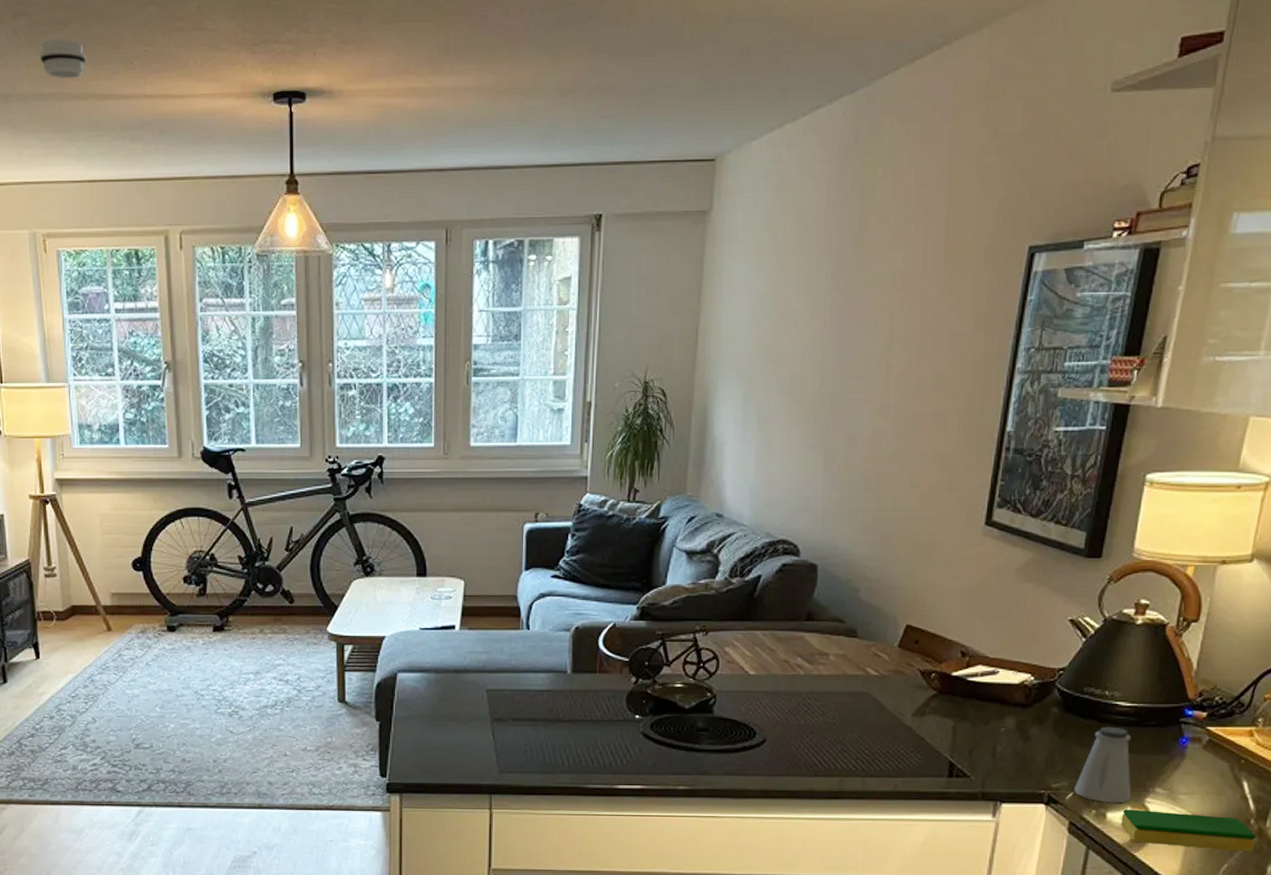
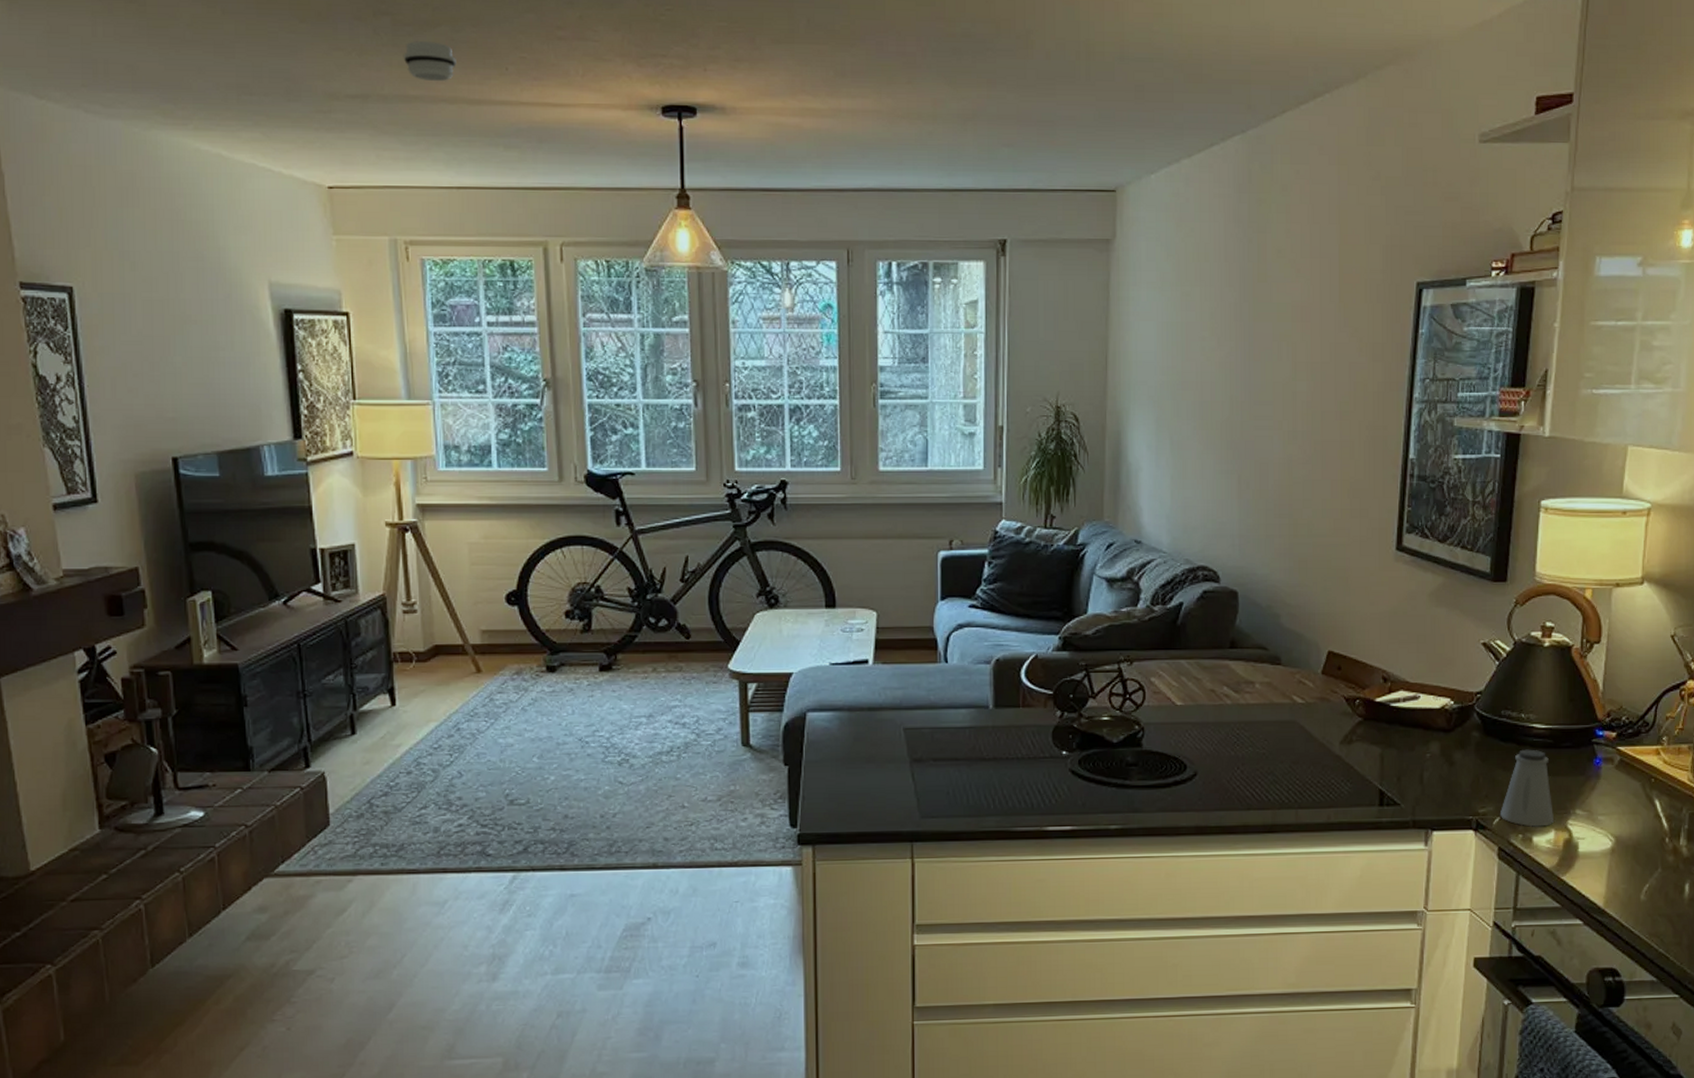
dish sponge: present [1121,809,1256,852] -> none [1547,832,1672,871]

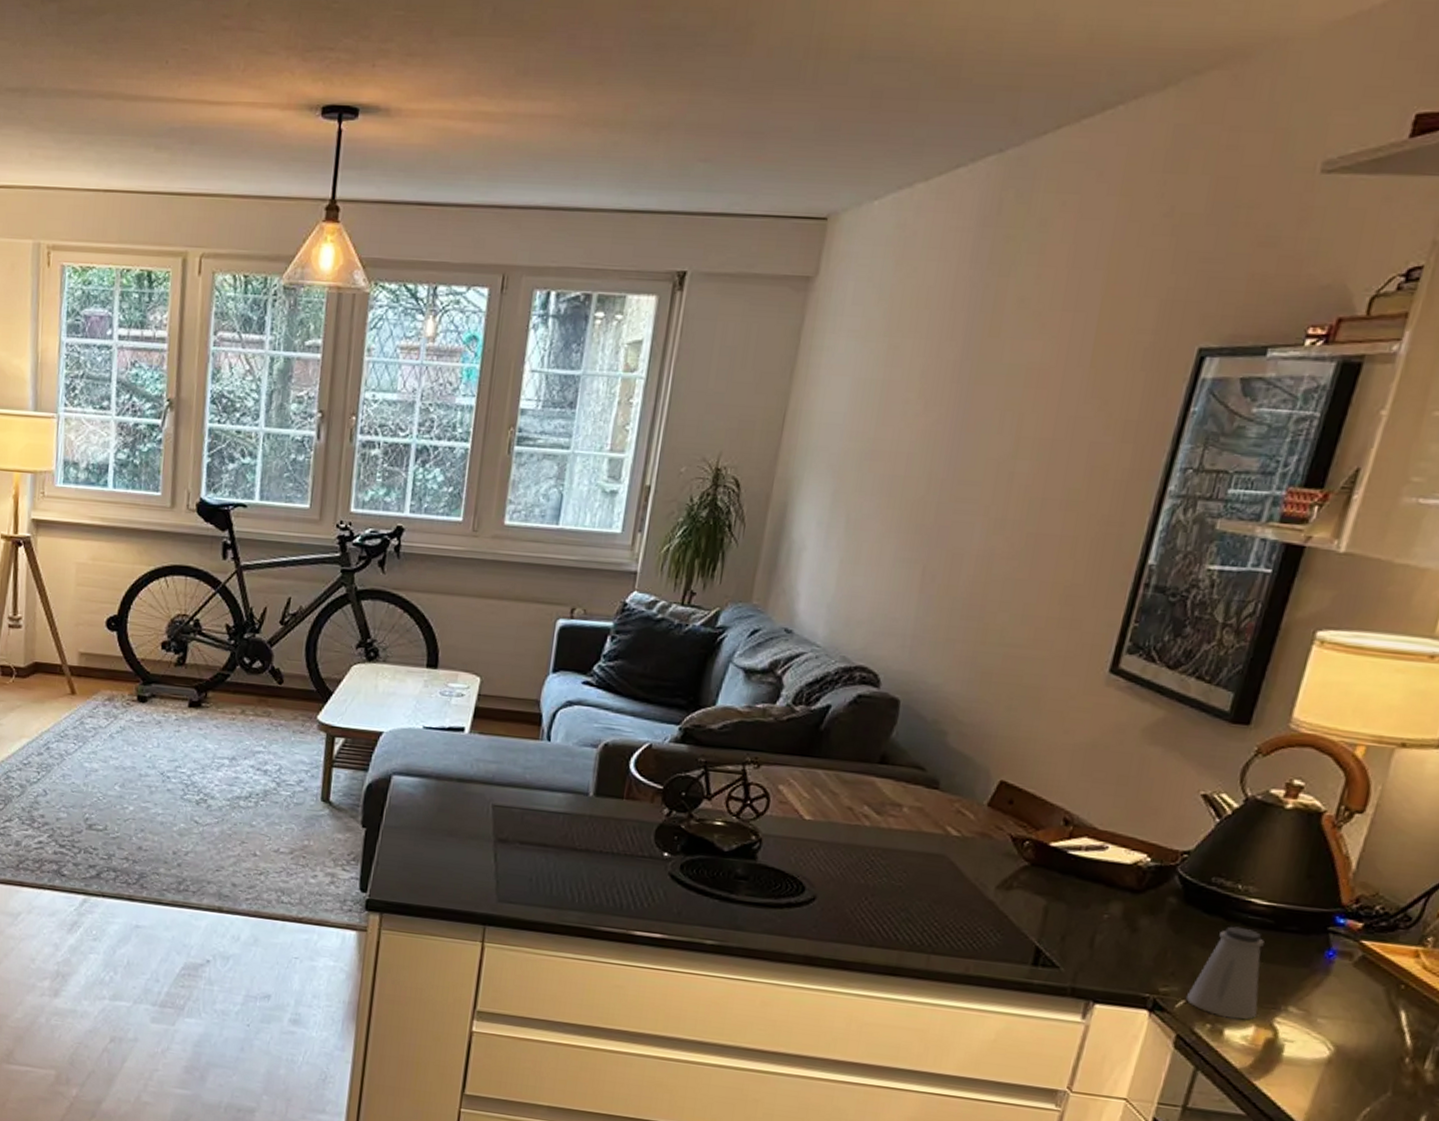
smoke detector: present [403,41,456,82] -> none [65,30,118,76]

